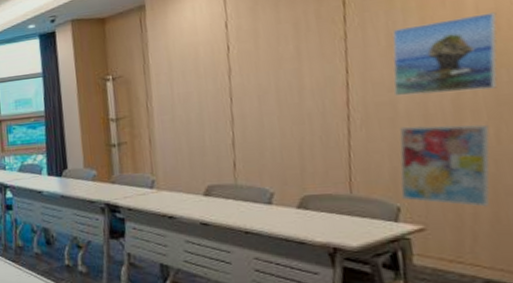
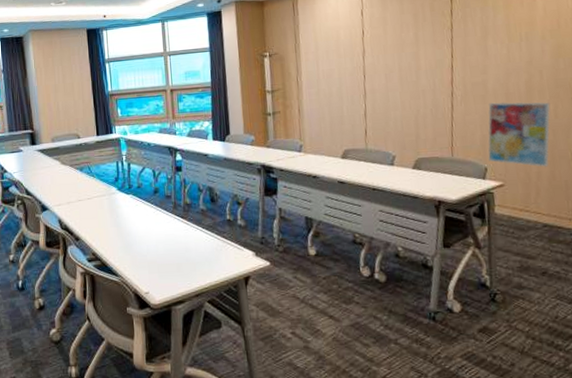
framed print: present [392,12,498,97] -> none [485,13,558,78]

